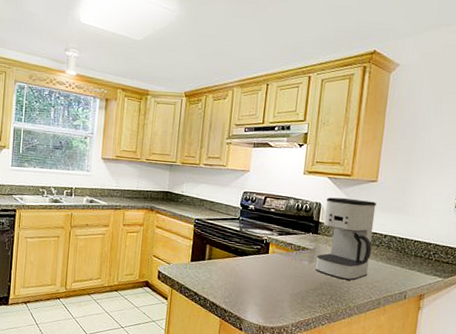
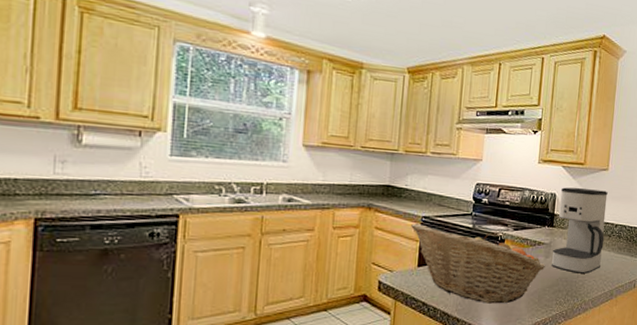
fruit basket: none [186,224,310,301] -> present [411,222,546,304]

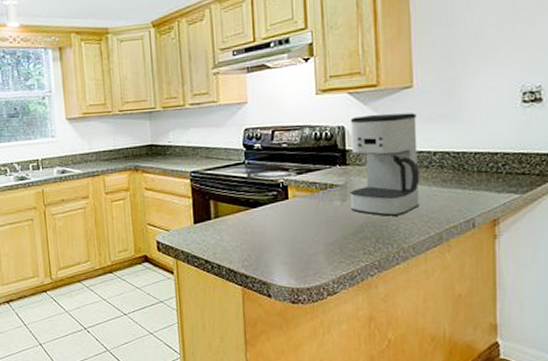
fruit basket: present [411,222,546,304] -> none [181,179,344,258]

